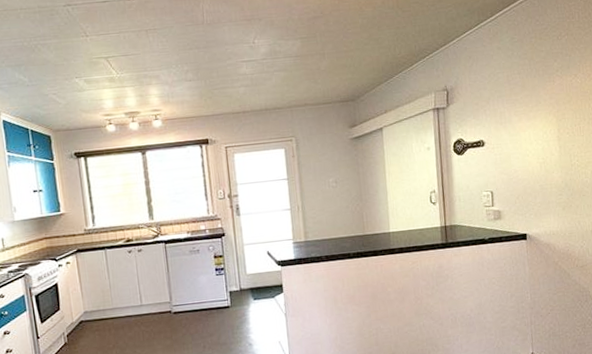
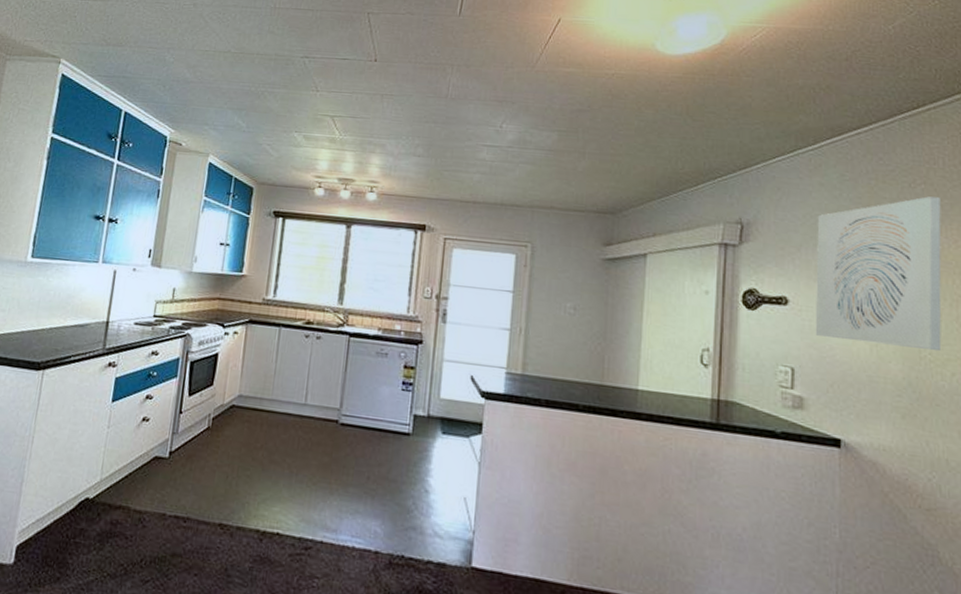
wall art: none [499,44,584,164] -> present [815,196,942,352]

